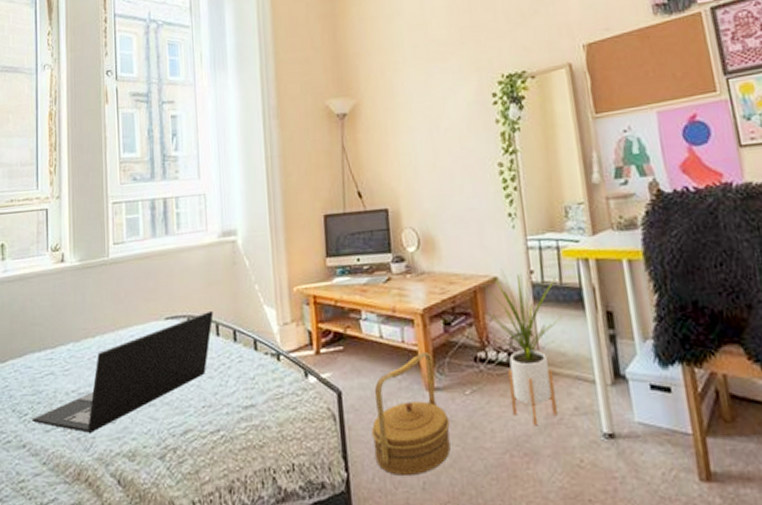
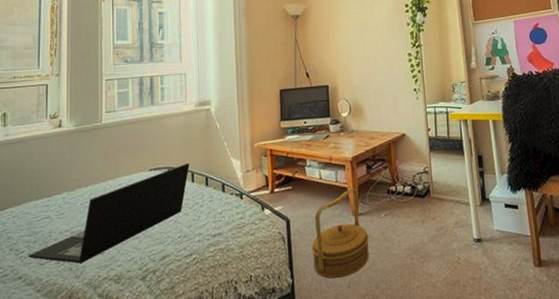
house plant: present [484,266,562,426] -> none [396,126,448,237]

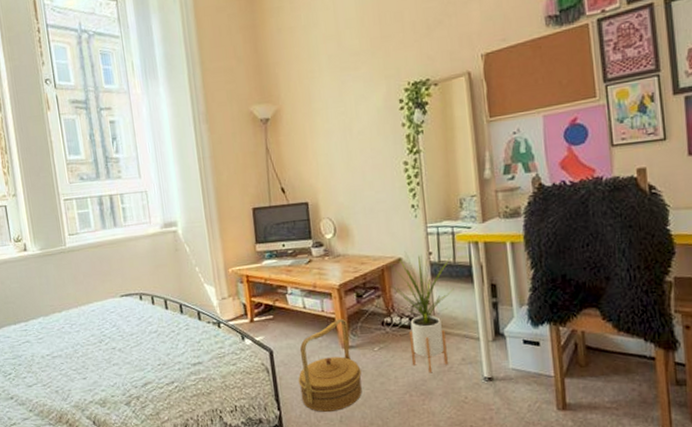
laptop: present [28,162,190,264] -> none [15,289,162,387]
house plant: none [396,126,448,237] -> present [391,249,454,373]

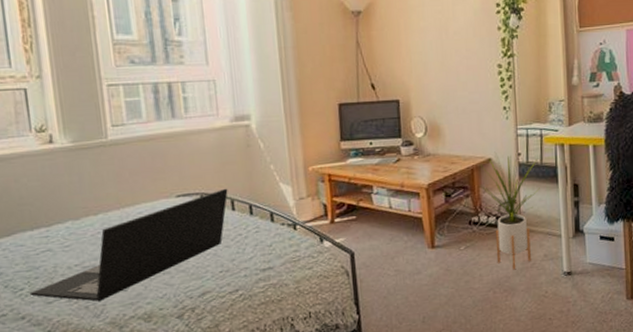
laptop: none [15,289,162,387] -> present [29,188,228,301]
basket: present [298,318,362,412] -> none [380,218,447,314]

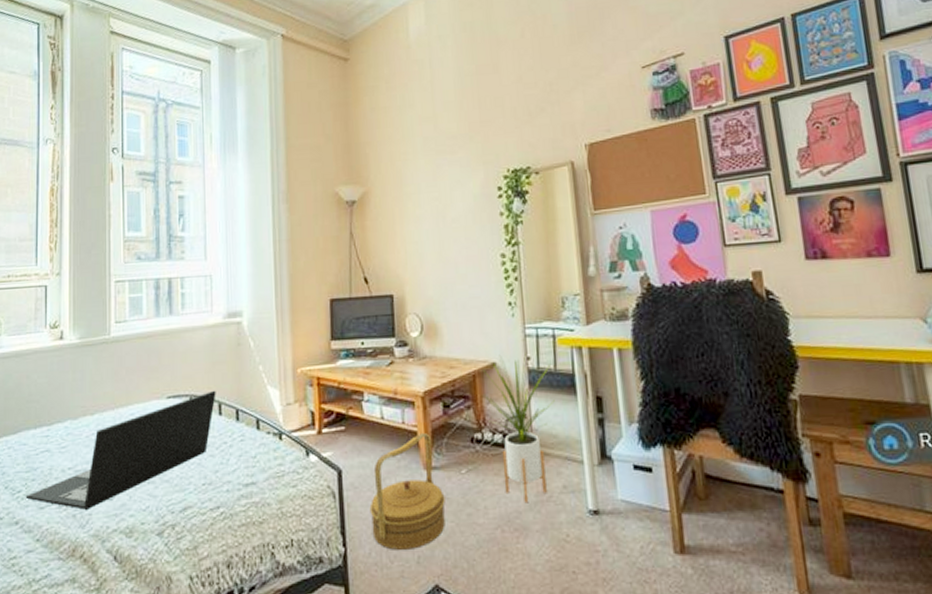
basket: none [380,218,447,314] -> present [369,432,445,550]

